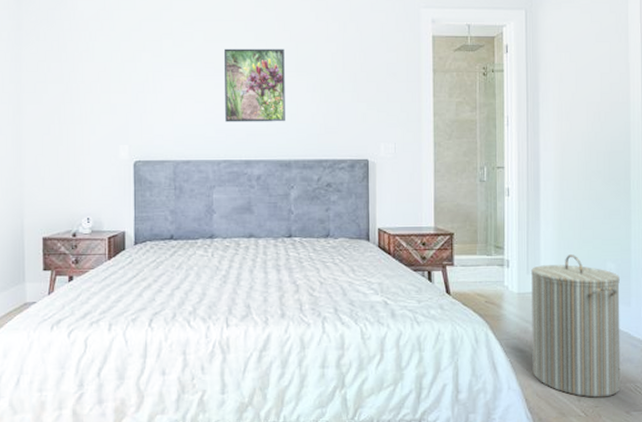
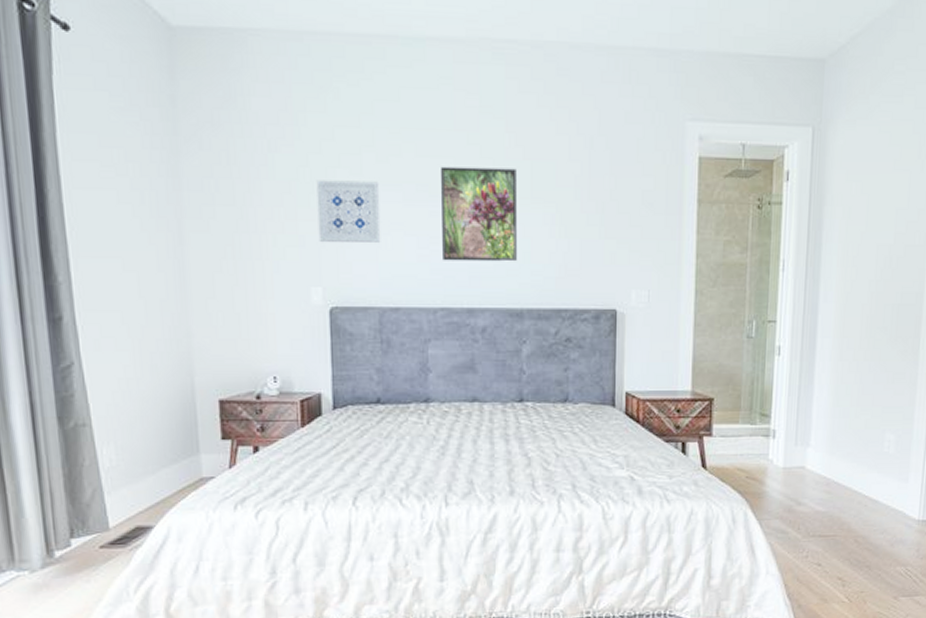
wall art: none [126,61,176,110] -> present [316,180,381,243]
laundry hamper: present [530,255,621,398] -> none [794,424,899,583]

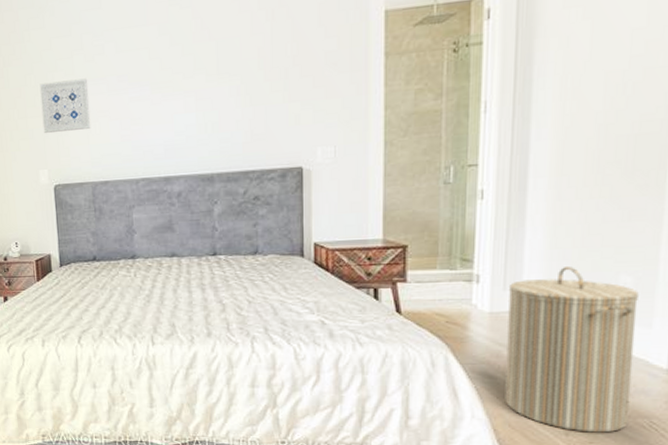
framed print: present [441,166,517,262] -> none [137,49,206,138]
laundry hamper: none [794,424,899,583] -> present [505,267,639,433]

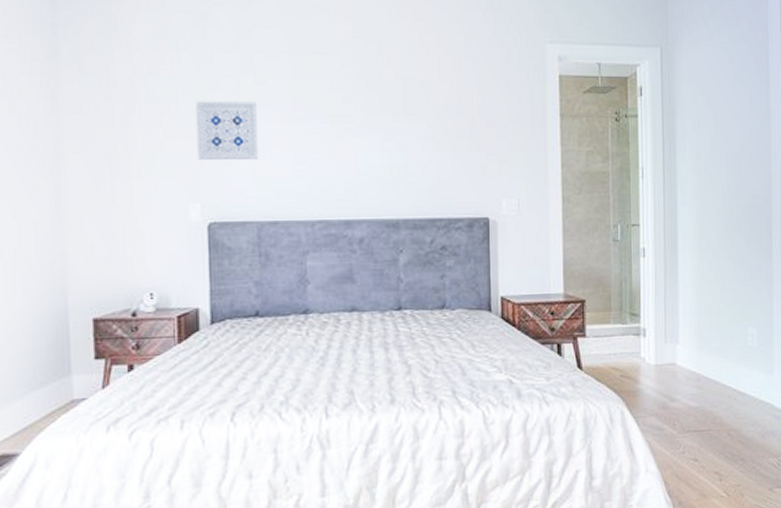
laundry hamper: present [505,267,639,433] -> none [668,320,763,476]

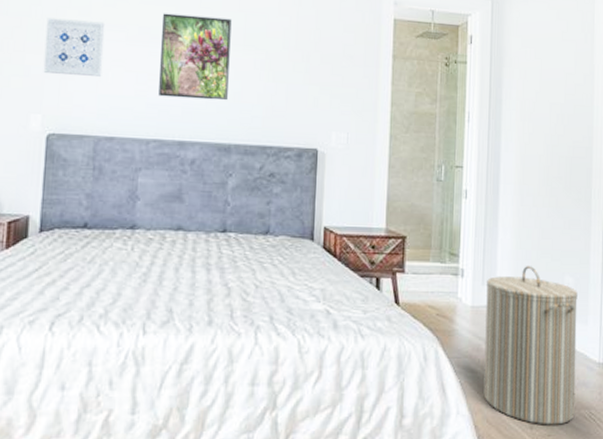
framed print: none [317,87,392,176] -> present [159,13,232,101]
laundry hamper: none [668,320,763,476] -> present [483,266,578,425]

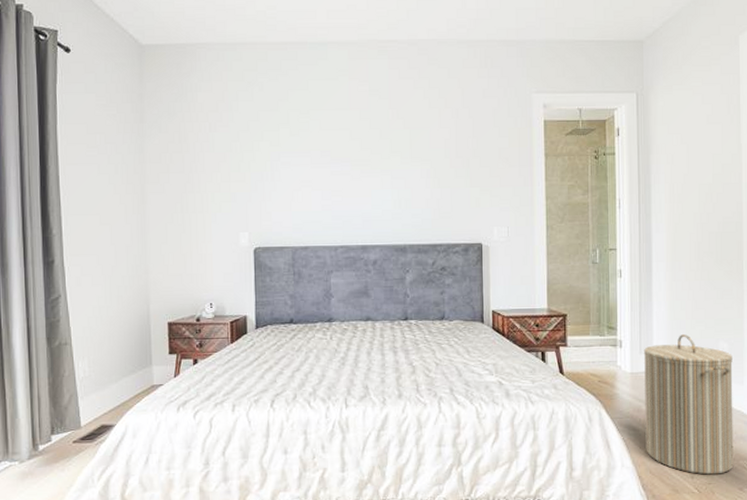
wall art: present [43,17,105,77] -> none [245,150,294,198]
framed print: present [159,13,232,101] -> none [340,136,400,209]

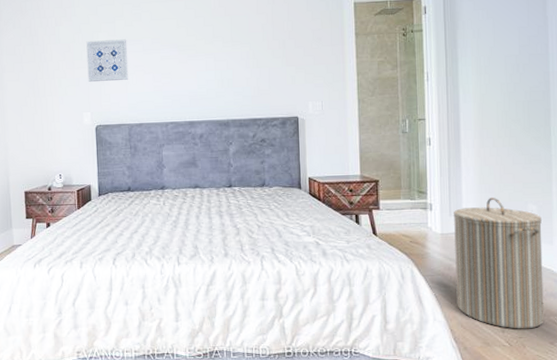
wall art: none [245,150,294,198] -> present [86,39,129,83]

